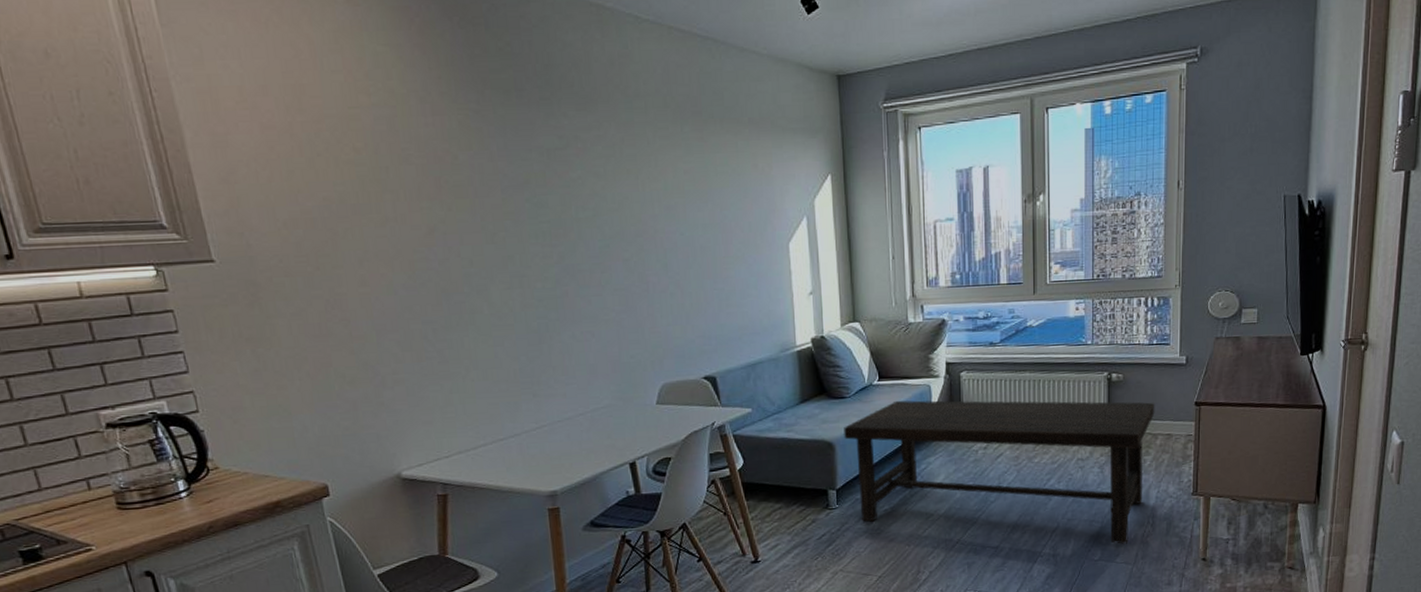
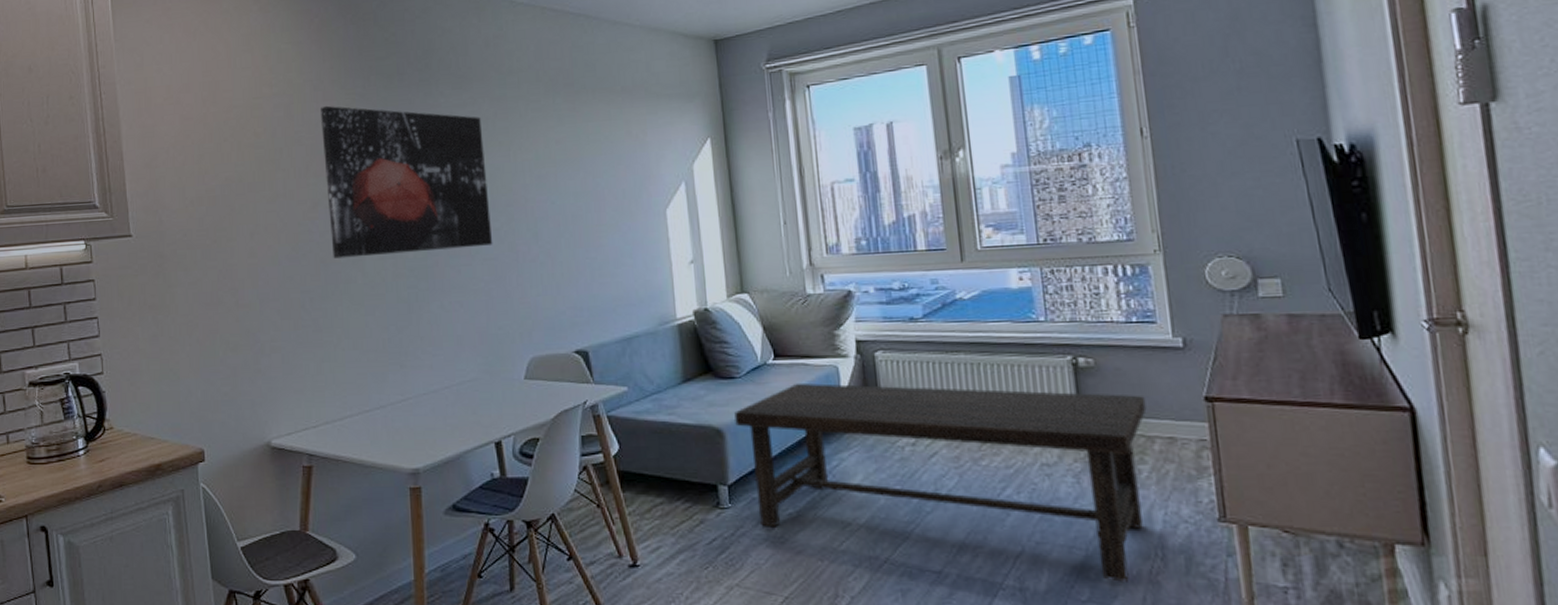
wall art: none [430,121,623,288] -> present [321,105,493,259]

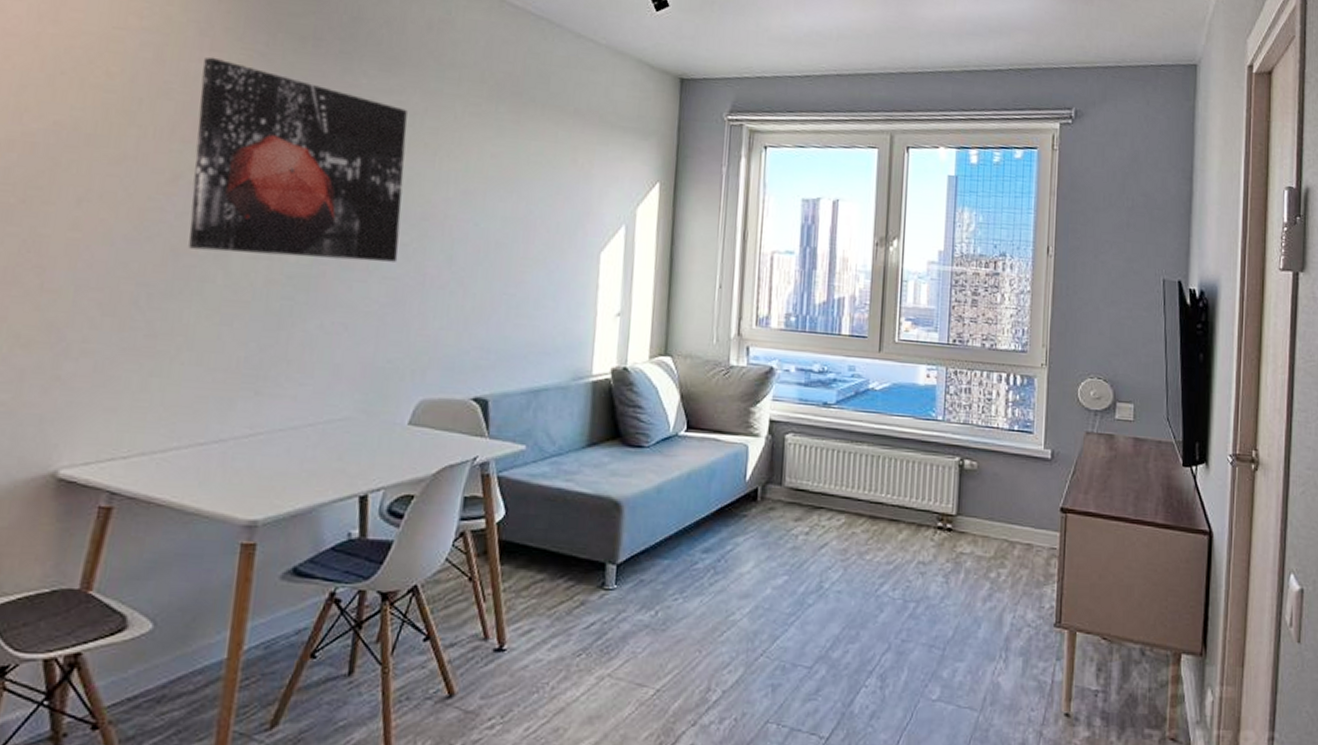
coffee table: present [734,383,1147,582] -> none [635,458,1014,682]

